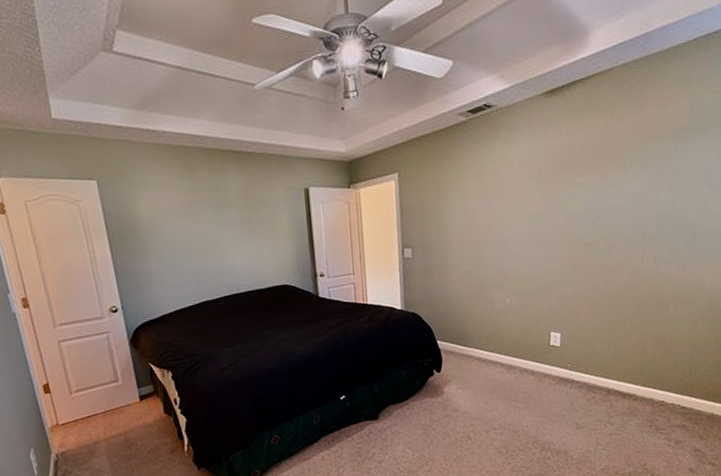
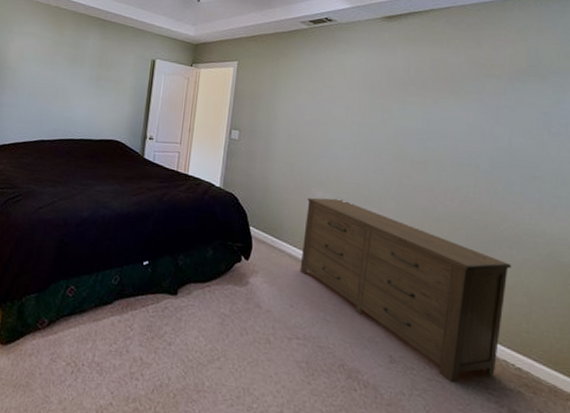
dresser: none [489,295,677,432] -> present [300,197,512,383]

